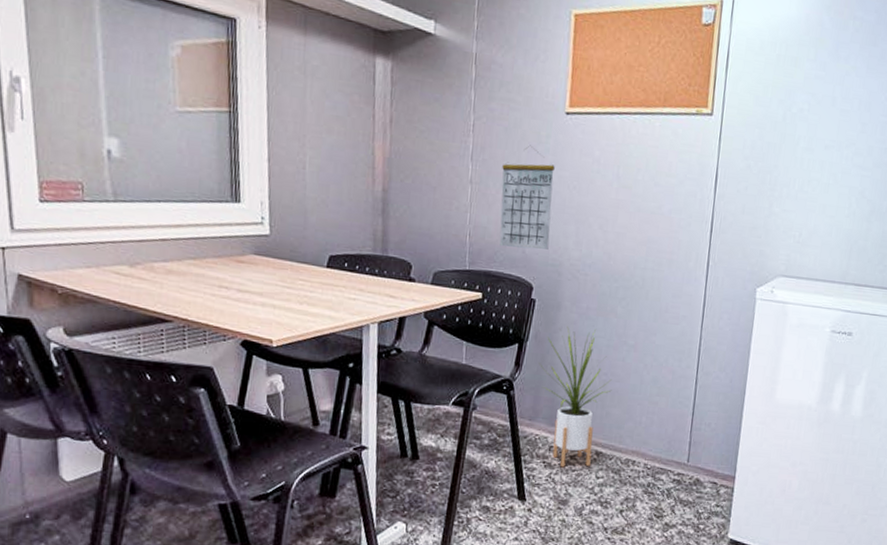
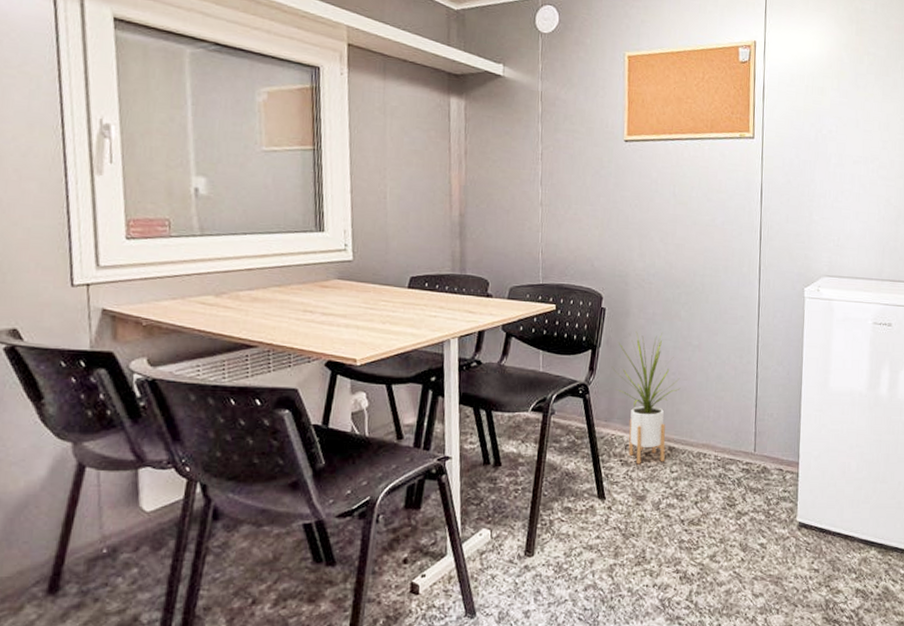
calendar: present [499,145,555,250] -> none [569,169,617,263]

